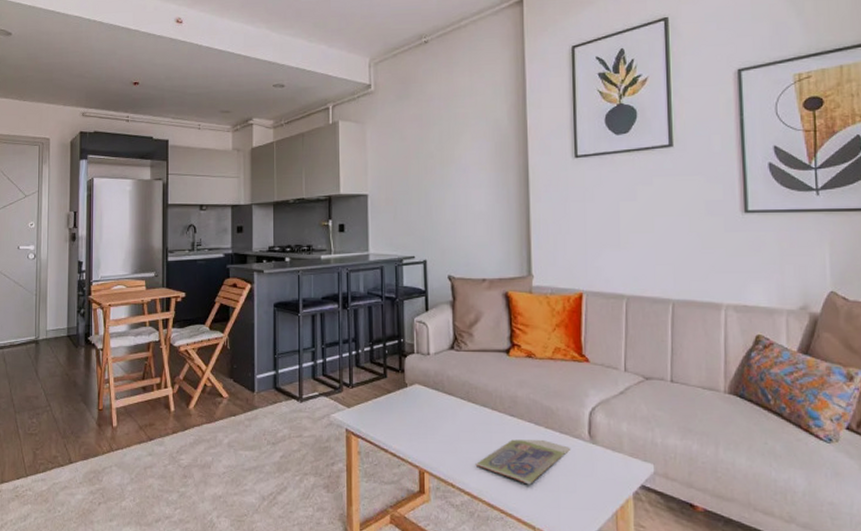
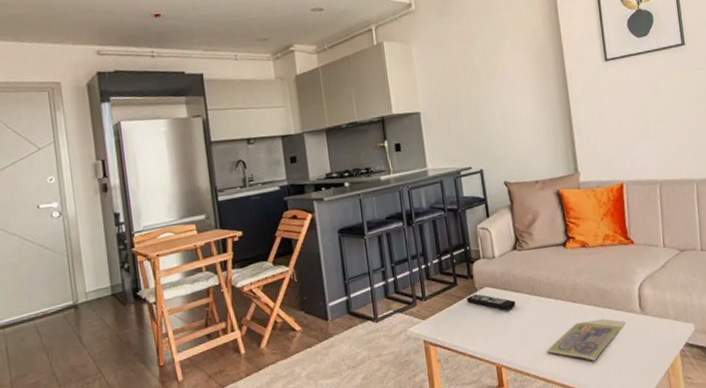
remote control: none [394,390,447,412] -> present [466,294,516,310]

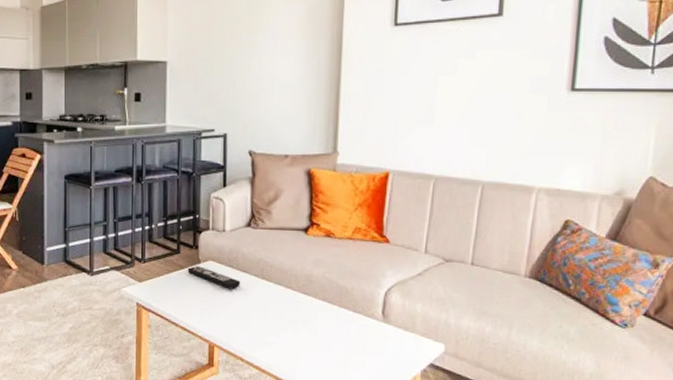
cash: present [546,318,627,361] -> none [265,317,363,361]

